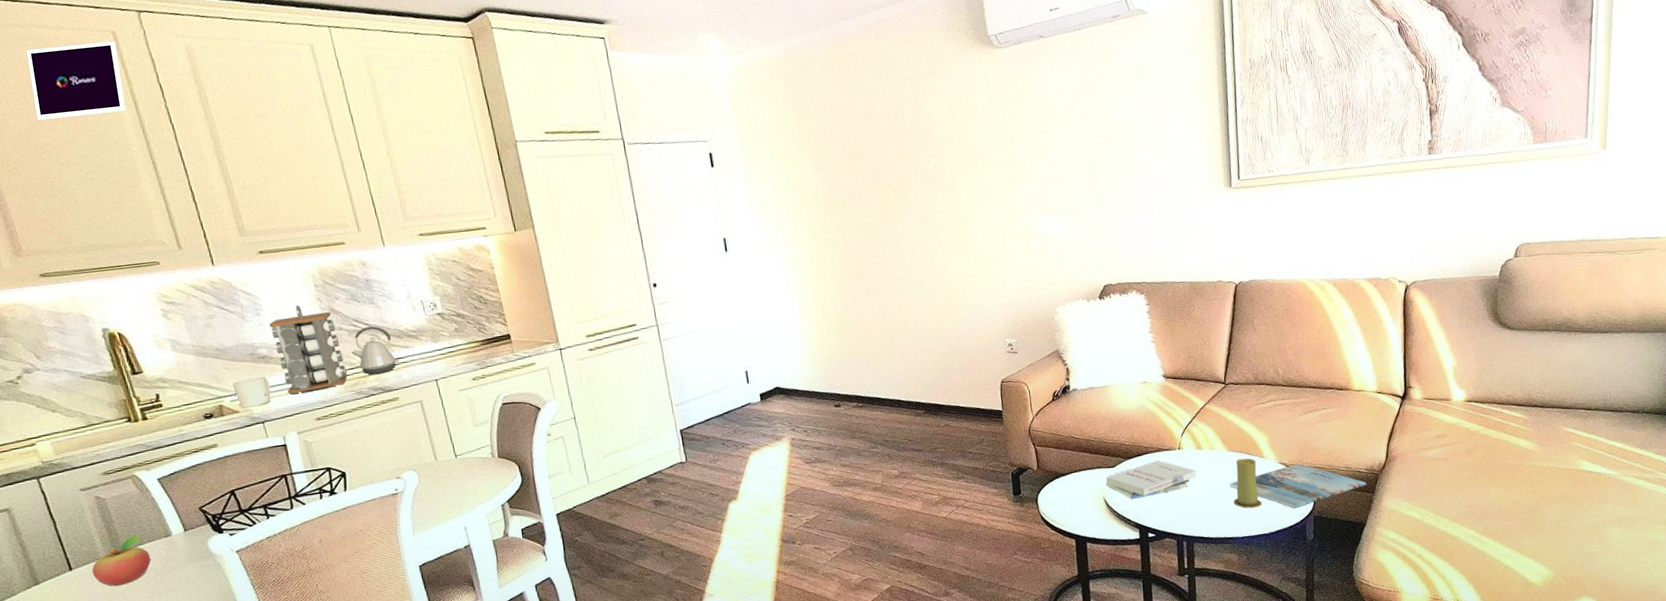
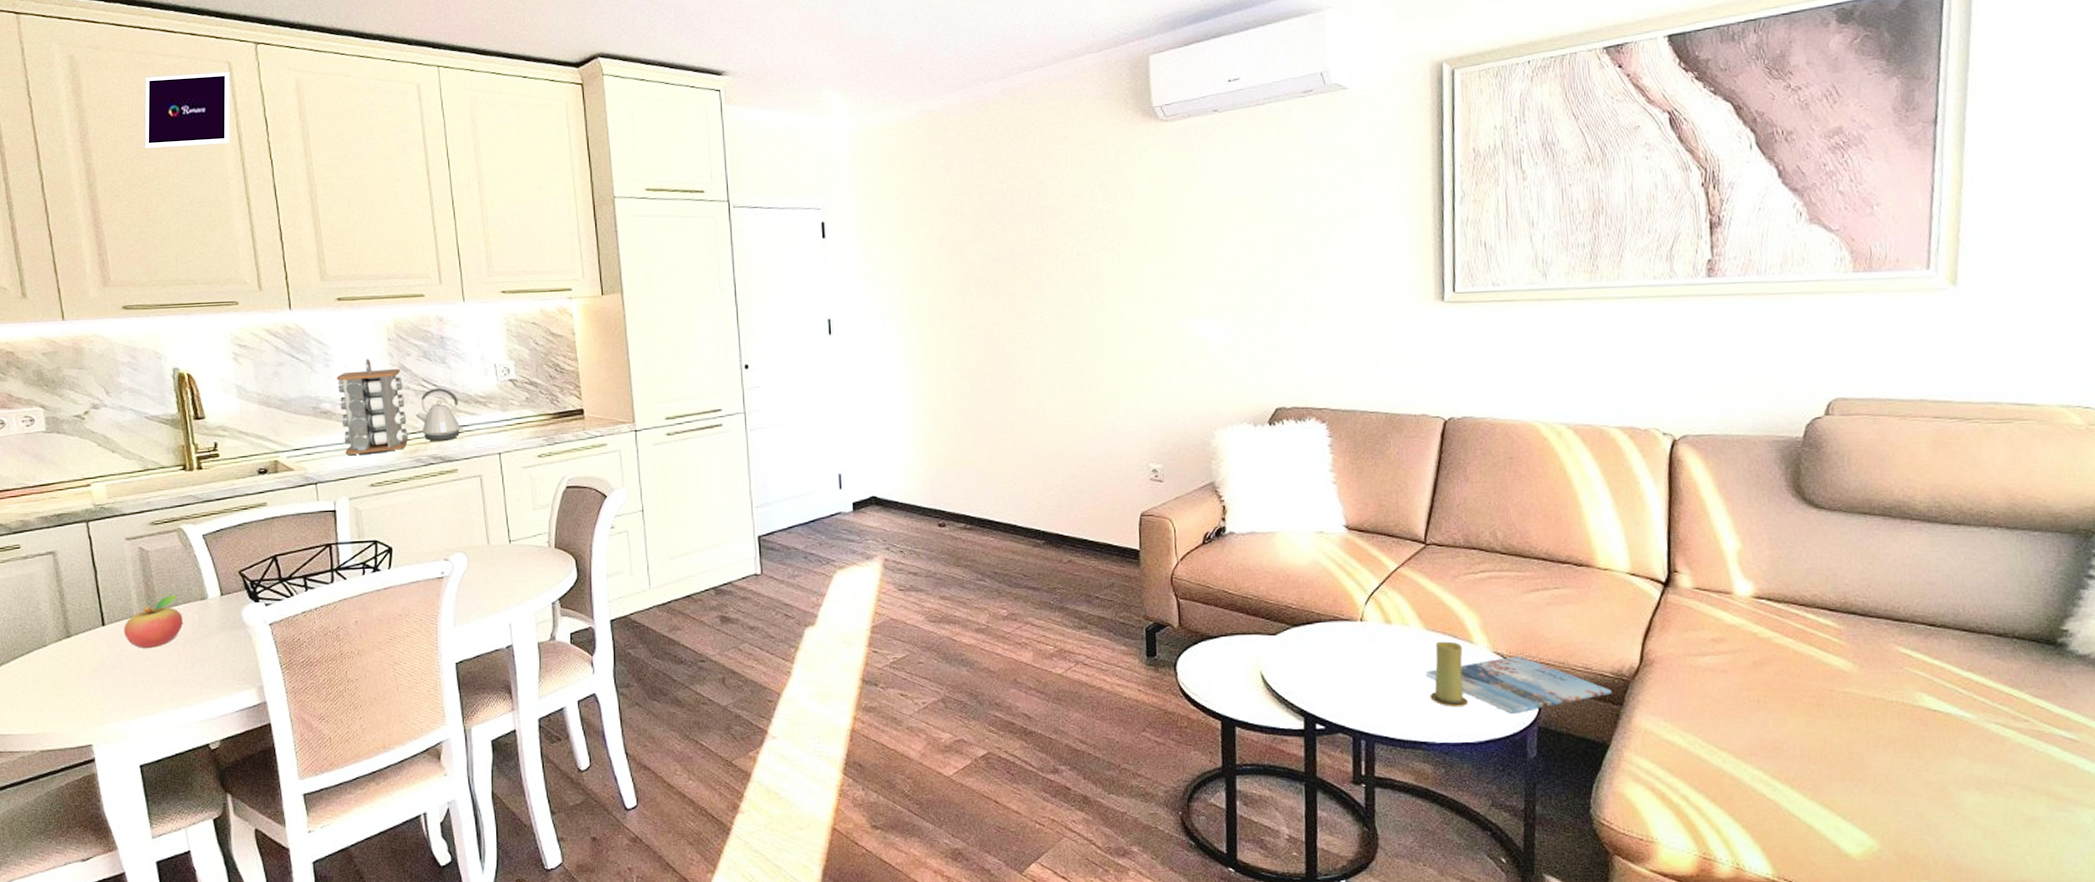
mug: present [232,376,271,408] -> none [291,433,329,466]
books: present [1106,460,1196,500] -> none [1264,632,1382,679]

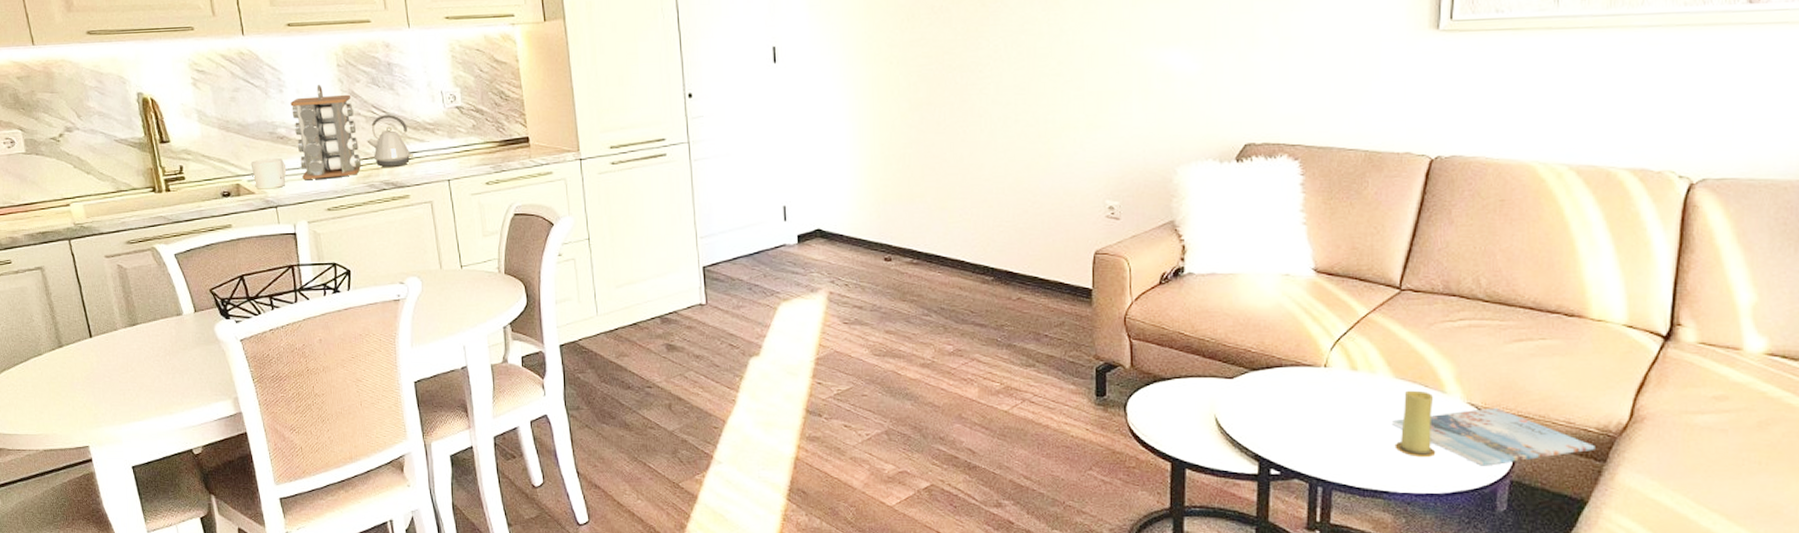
fruit: present [123,594,183,648] -> none [109,310,162,359]
mug: none [291,433,329,466] -> present [250,158,287,189]

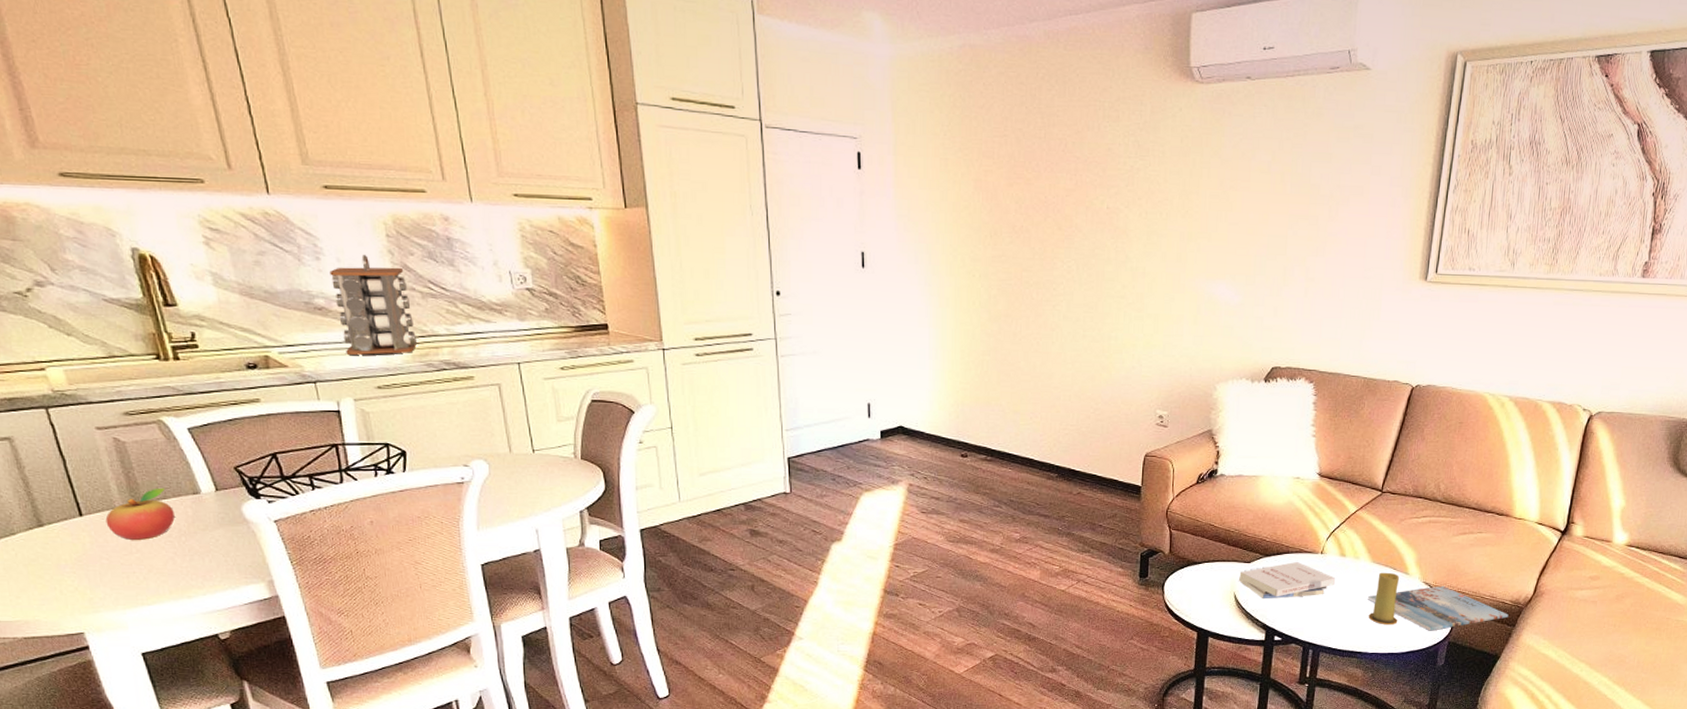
fruit: none [109,310,162,359] -> present [105,487,175,540]
mug: present [250,158,287,189] -> none [281,330,327,363]
kettle: present [367,115,413,168] -> none [423,292,478,348]
books: none [1220,378,1345,424] -> present [1239,562,1335,600]

